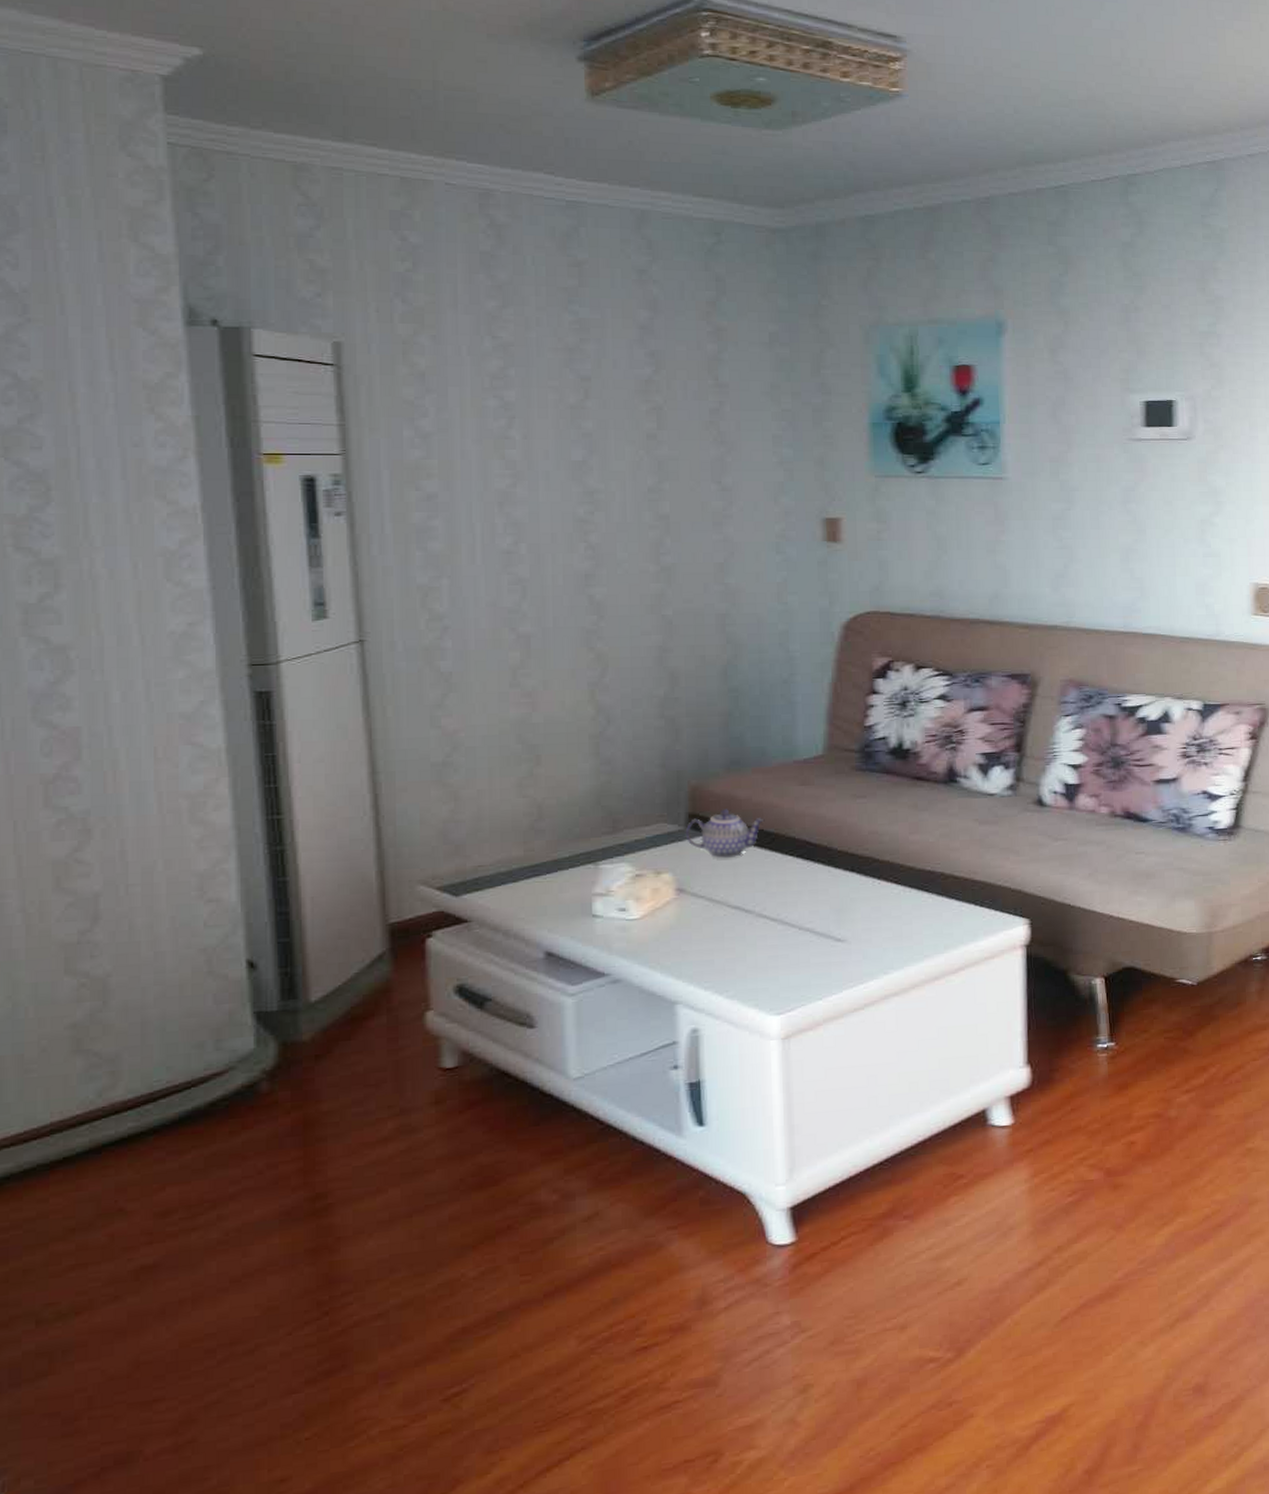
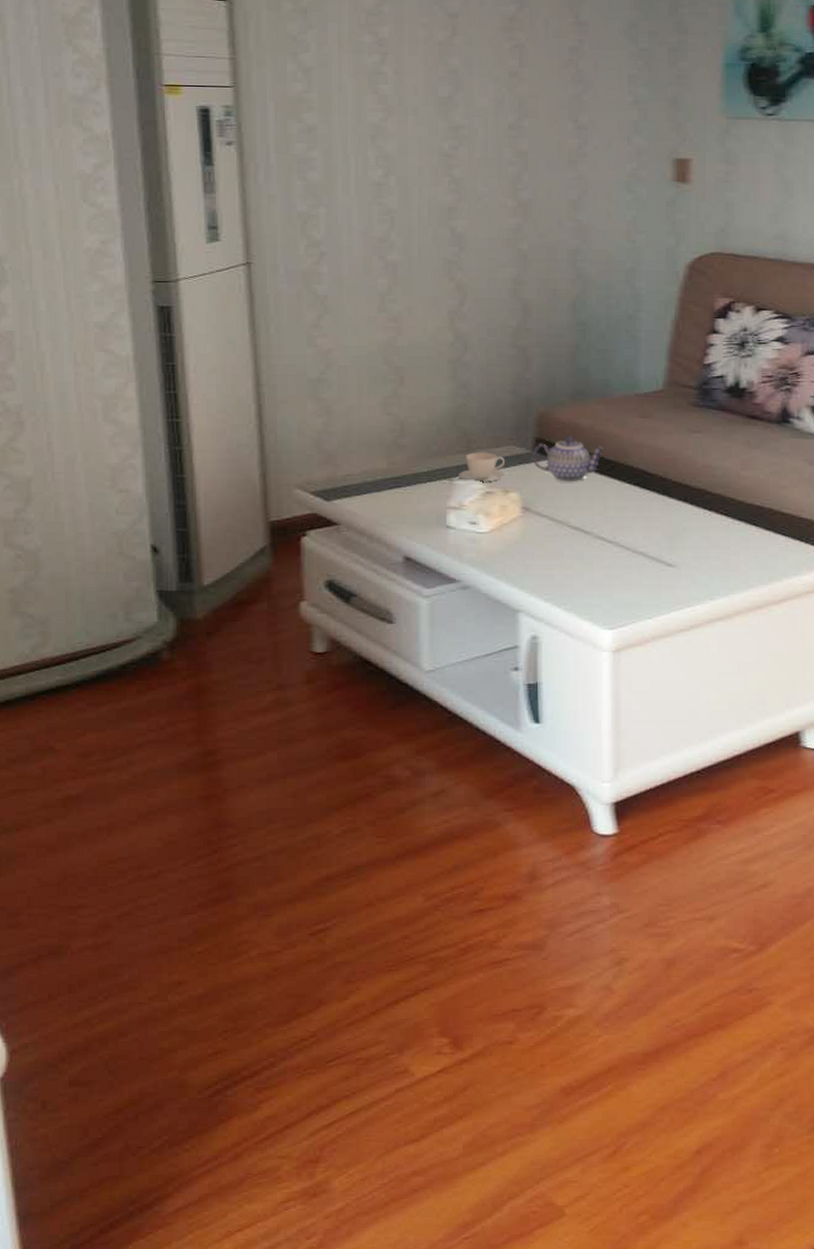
teacup: none [603,832,656,865] -> present [458,452,505,482]

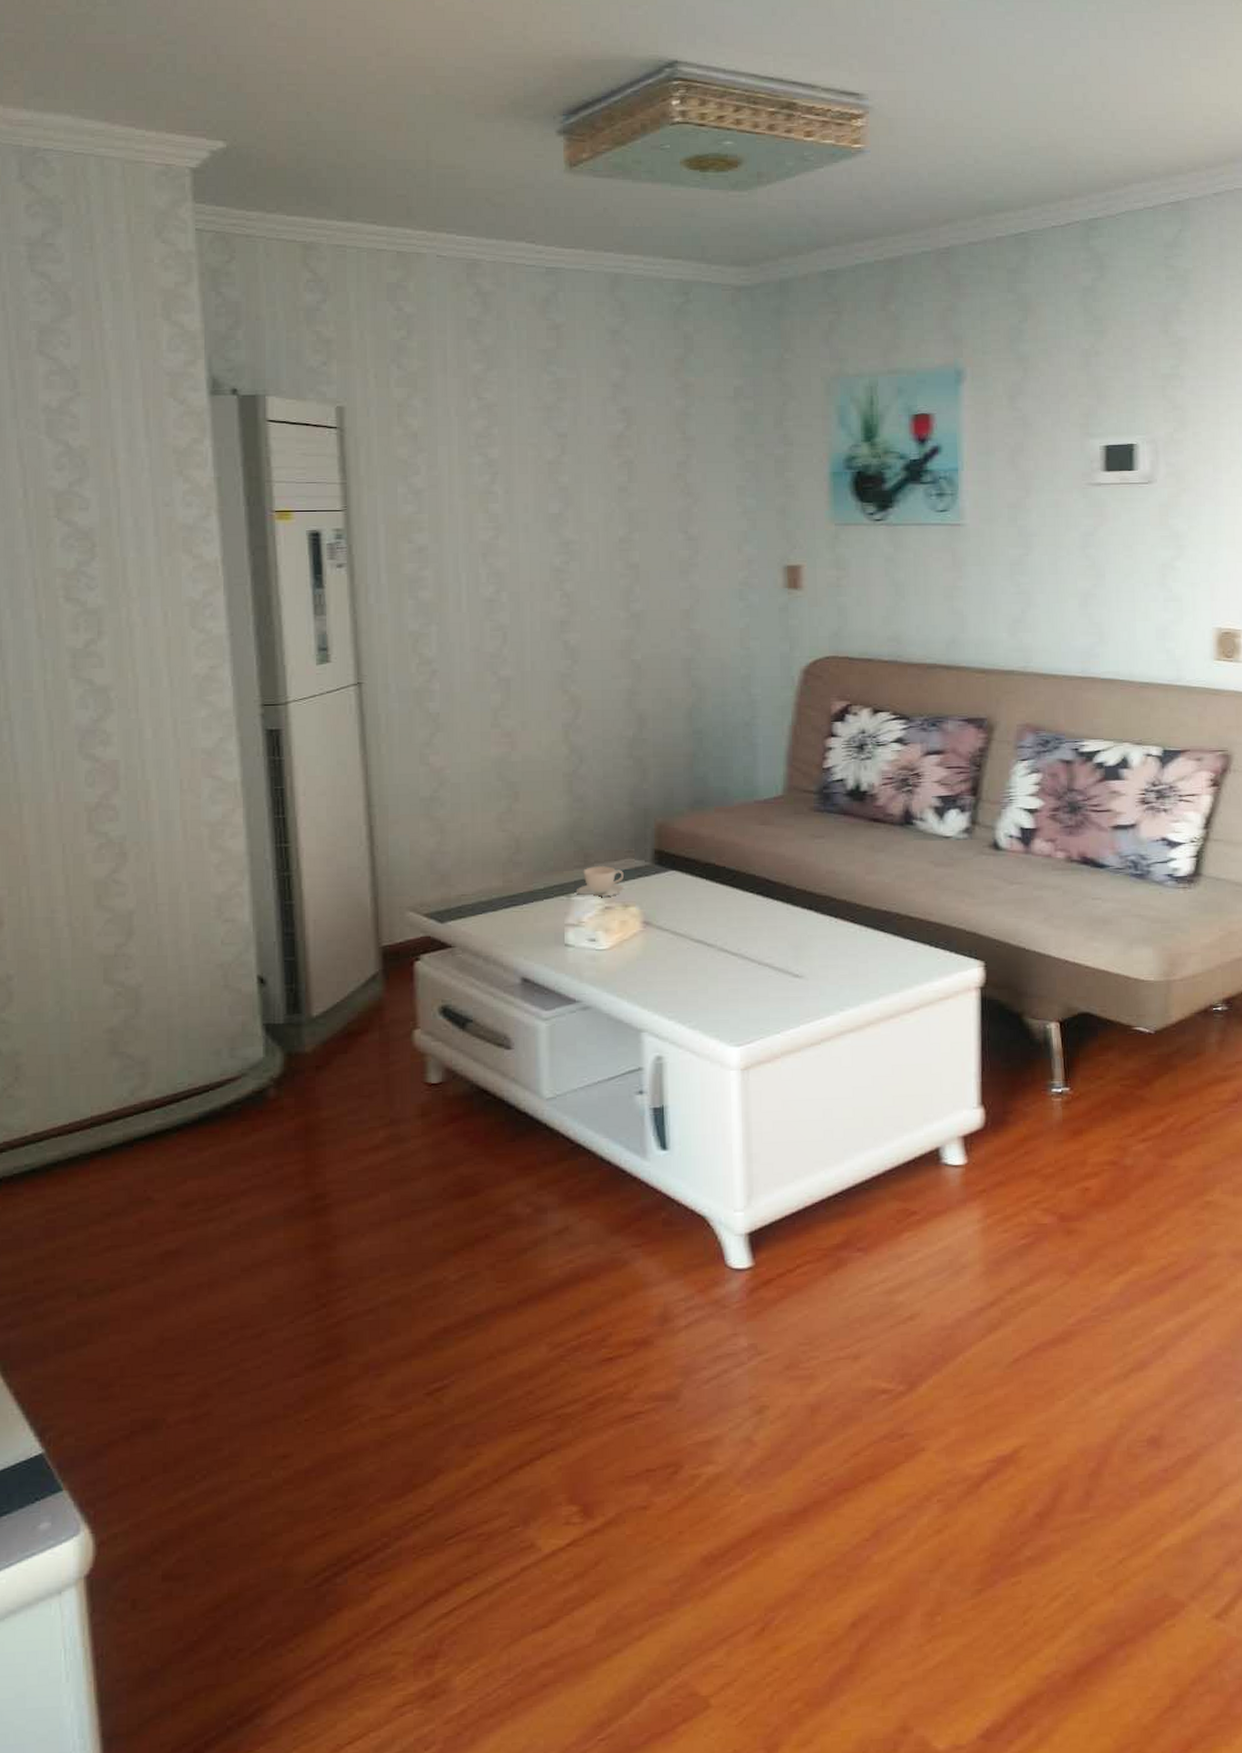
teapot: present [532,436,606,483] -> none [651,846,727,894]

